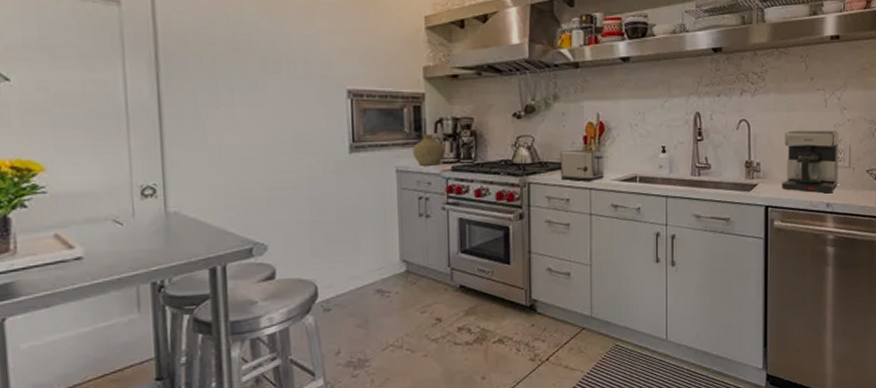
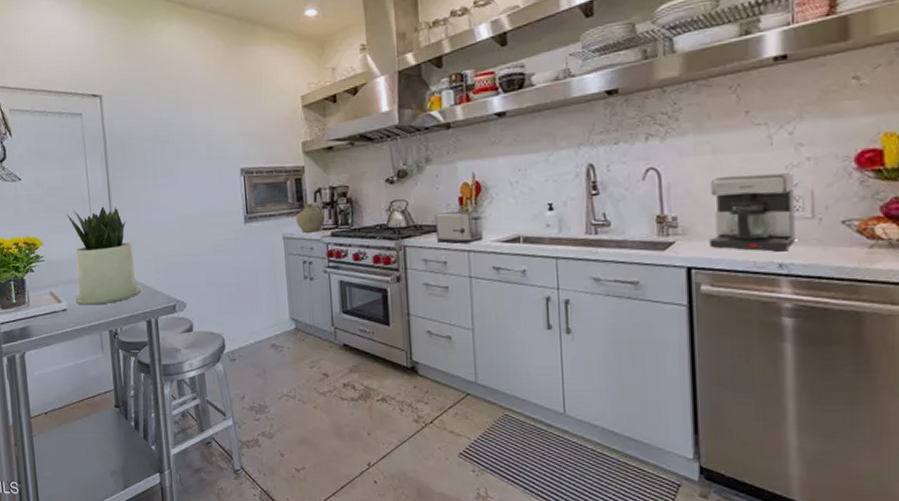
planter: none [88,124,206,252] -> present [67,206,143,306]

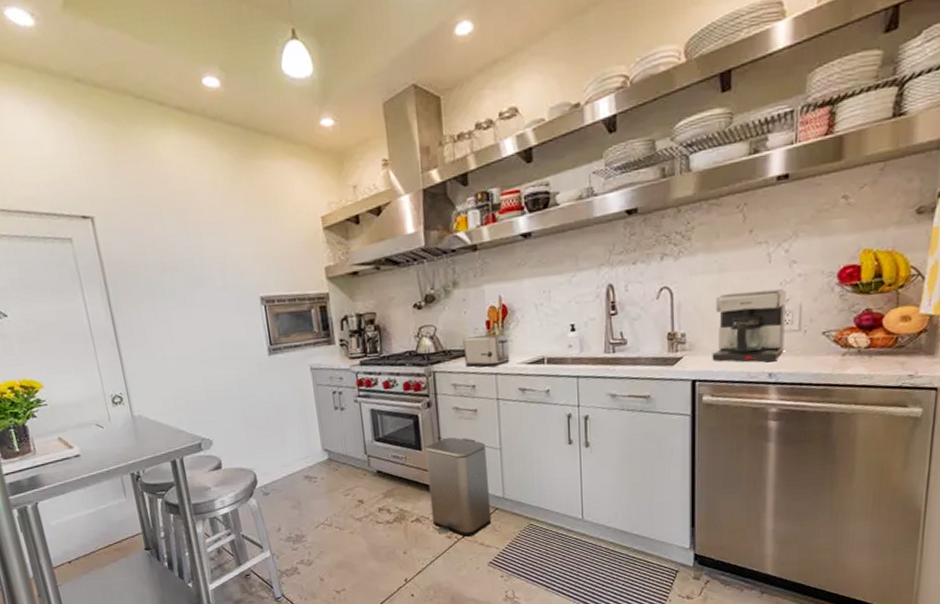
planter: present [67,206,143,306] -> none [67,342,164,450]
ceramic jug: present [295,202,325,233] -> none [322,331,353,363]
pedal bin: none [393,313,463,422] -> present [425,437,492,537]

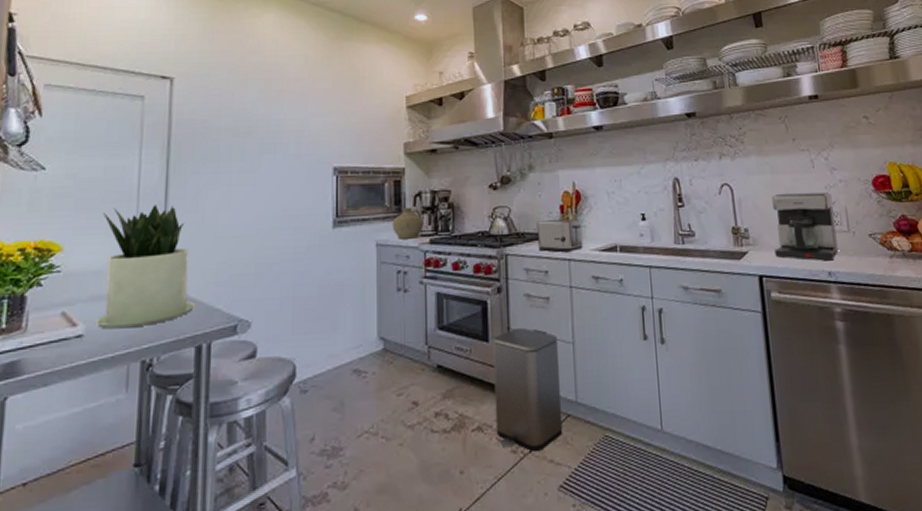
planter: none [67,342,164,450] -> present [95,204,196,329]
ceramic jug: none [322,331,353,363] -> present [392,207,424,239]

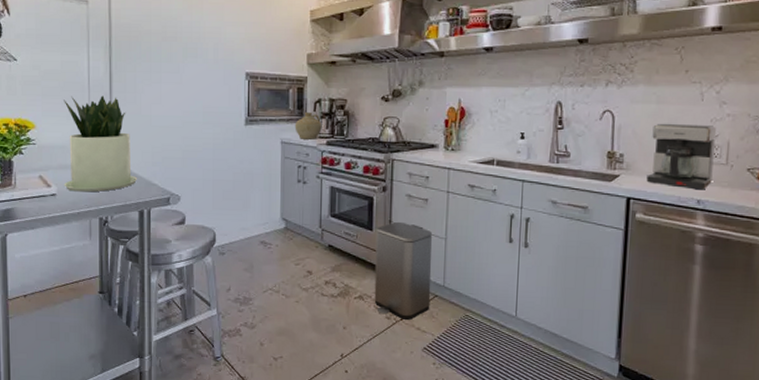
toaster: present [536,218,583,253] -> none [421,131,464,162]

